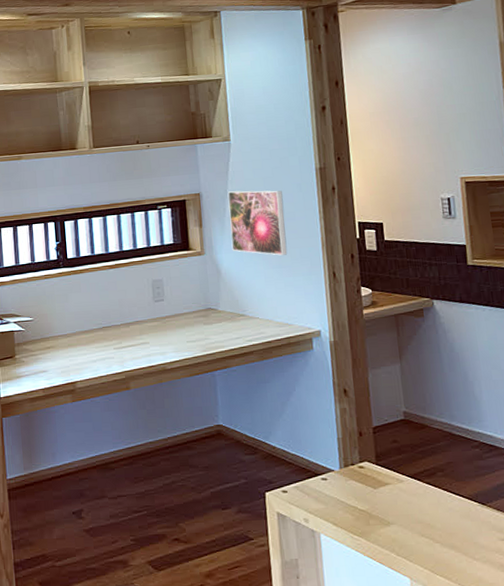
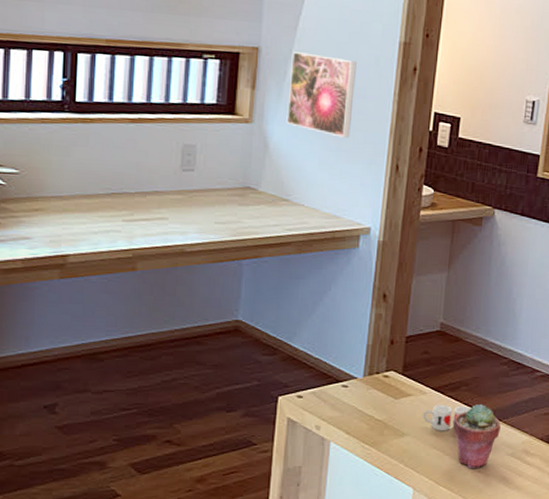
mug: none [404,491,451,519] -> present [423,404,470,431]
potted succulent: none [436,489,487,555] -> present [452,404,501,468]

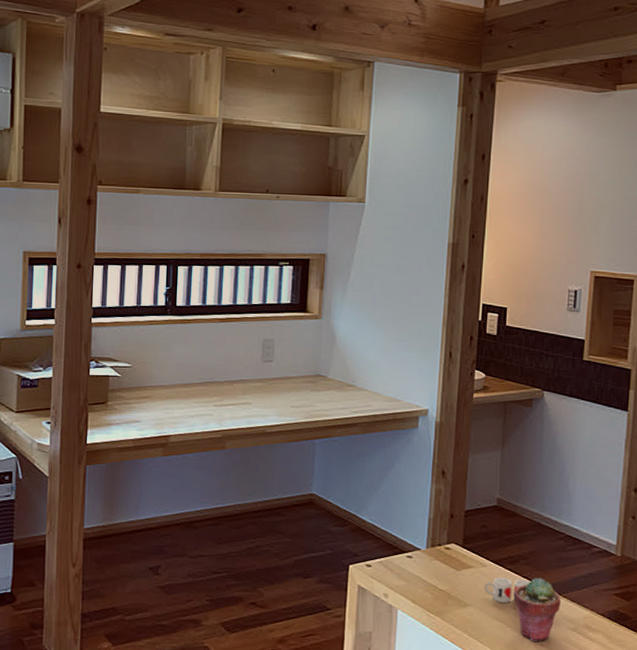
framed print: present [286,52,357,138] -> none [350,256,411,329]

